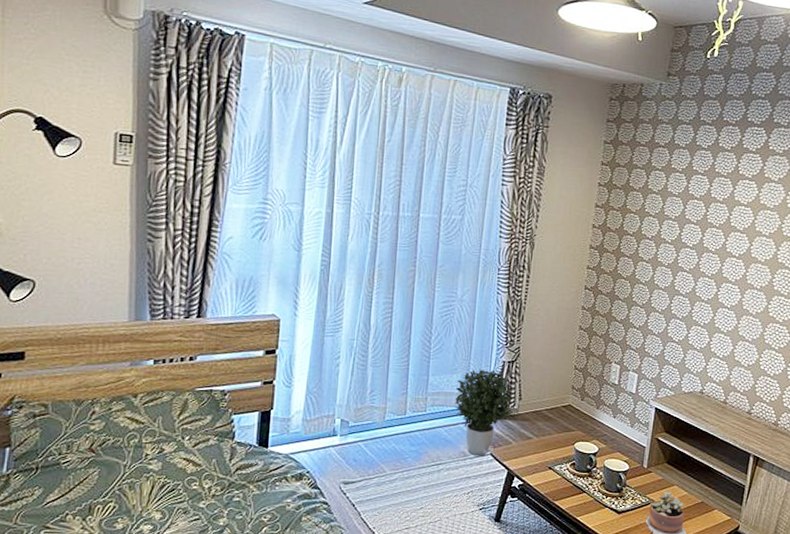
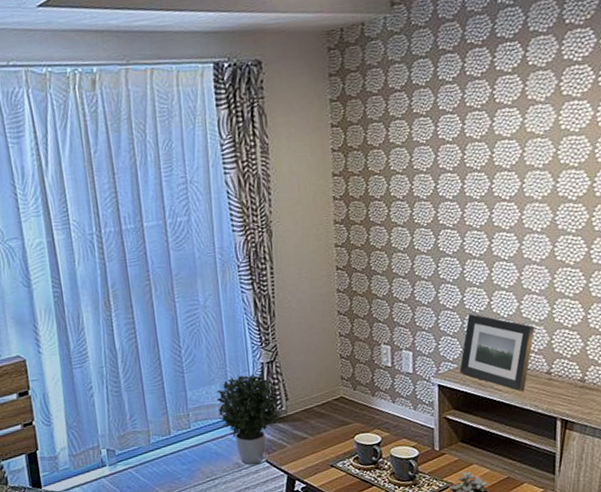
picture frame: none [675,348,744,426] -> present [459,313,535,392]

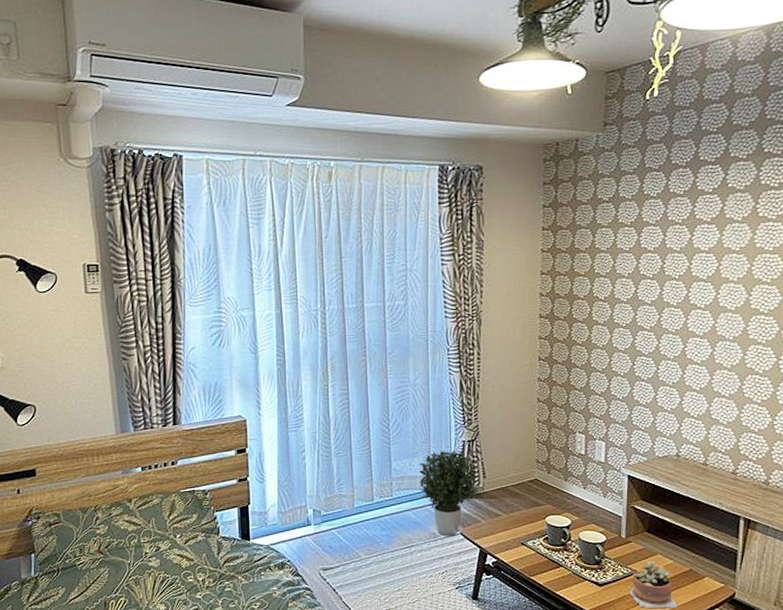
picture frame: present [459,313,535,392] -> none [649,410,723,489]

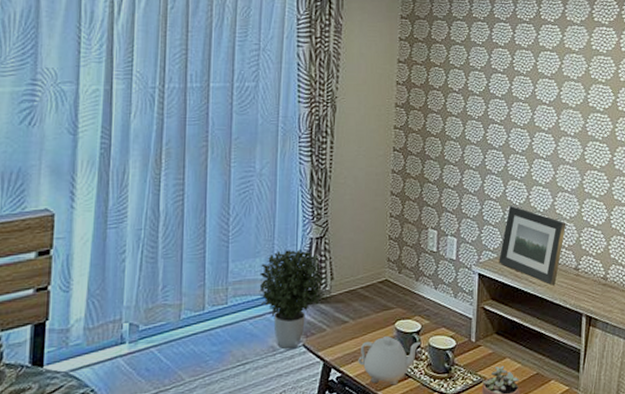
teapot: none [512,529,572,572] -> present [358,336,422,386]
picture frame: none [649,410,723,489] -> present [499,205,566,286]

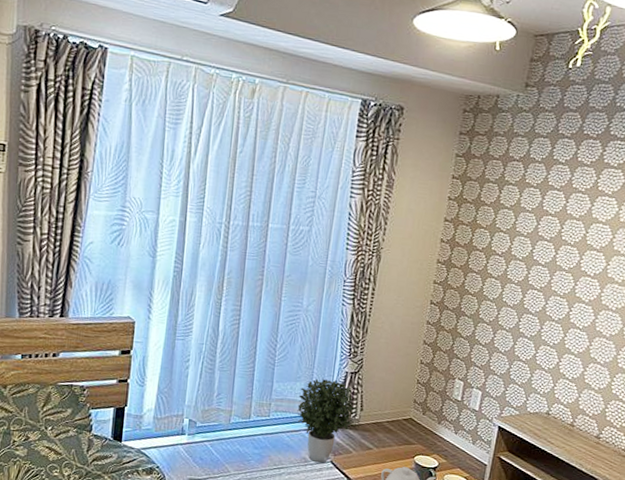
picture frame: present [499,205,566,286] -> none [520,368,594,449]

